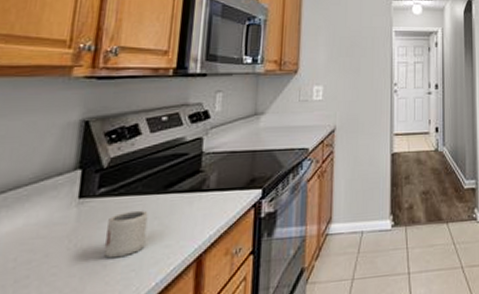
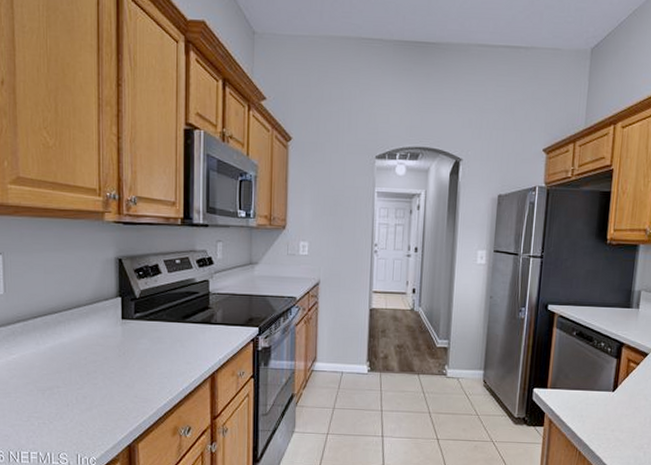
cup: present [104,210,148,259] -> none [145,333,172,367]

